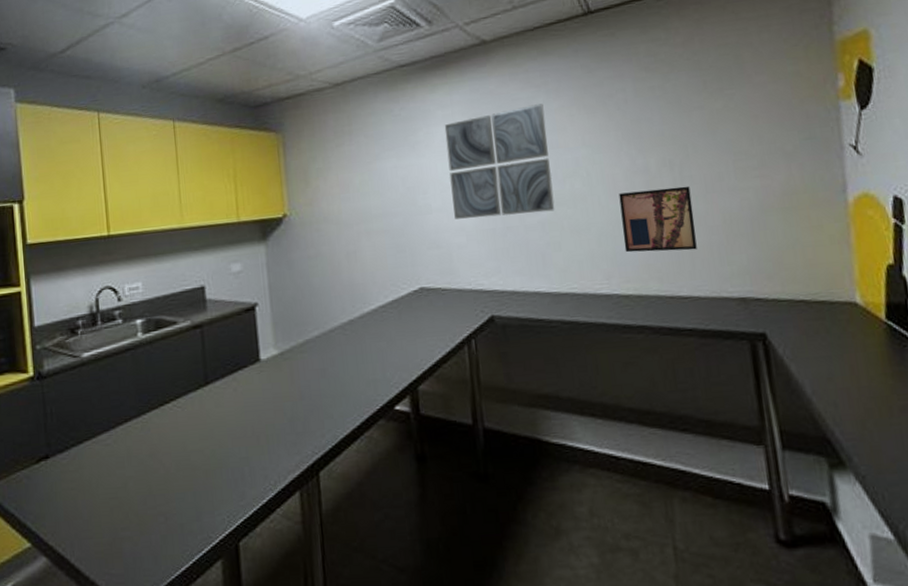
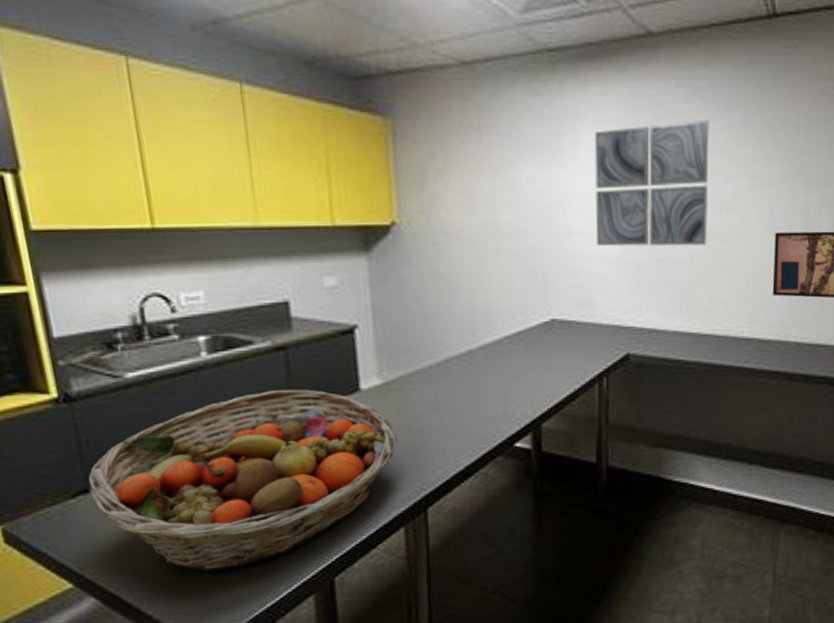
fruit basket: none [49,361,292,534] -> present [88,389,397,572]

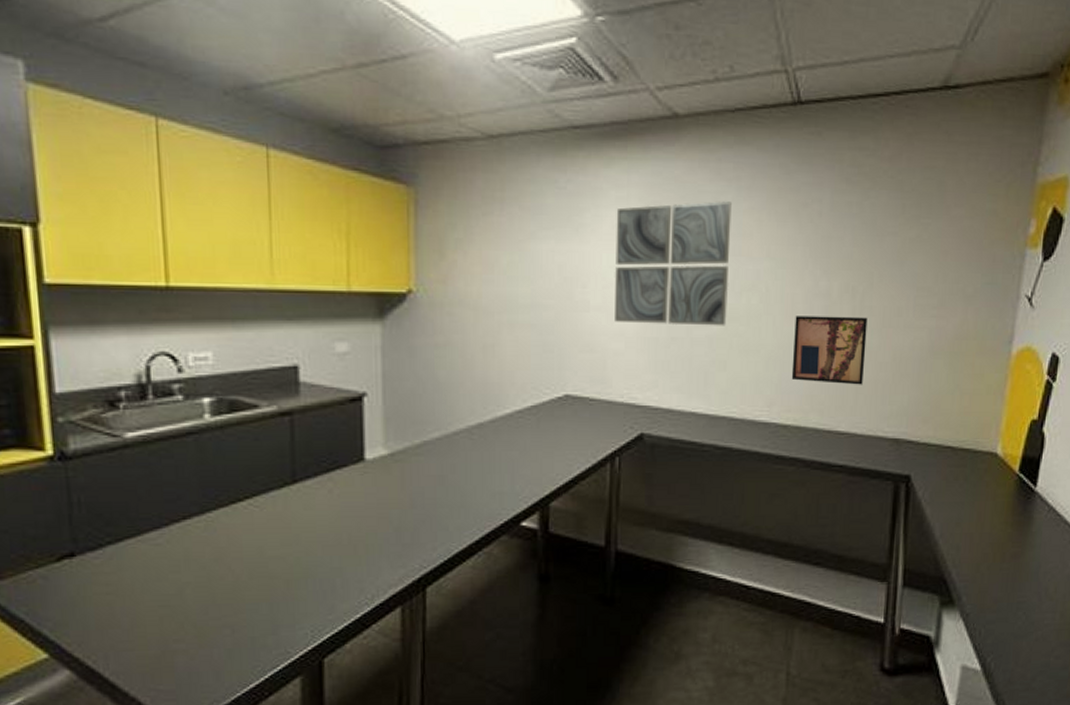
fruit basket: present [88,389,397,572] -> none [75,456,400,647]

